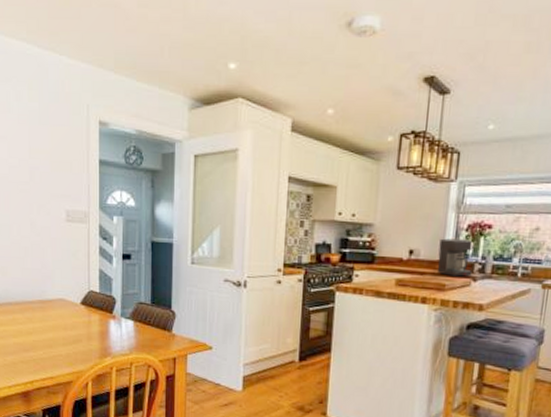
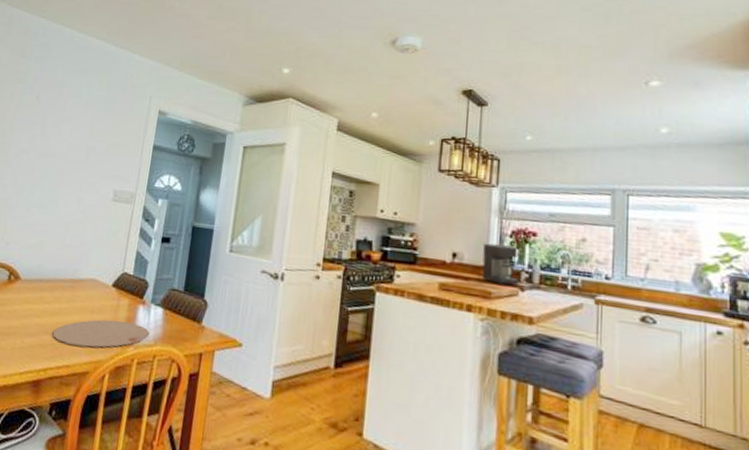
placemat: none [32,335,123,361] -> present [52,319,149,348]

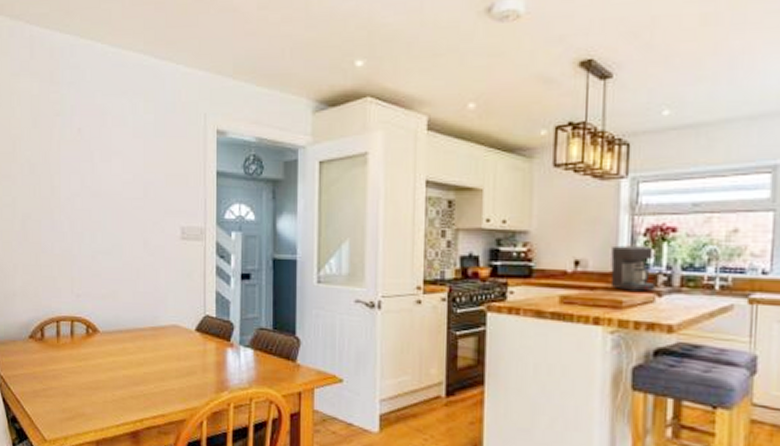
placemat: present [52,319,149,348] -> none [142,366,242,396]

